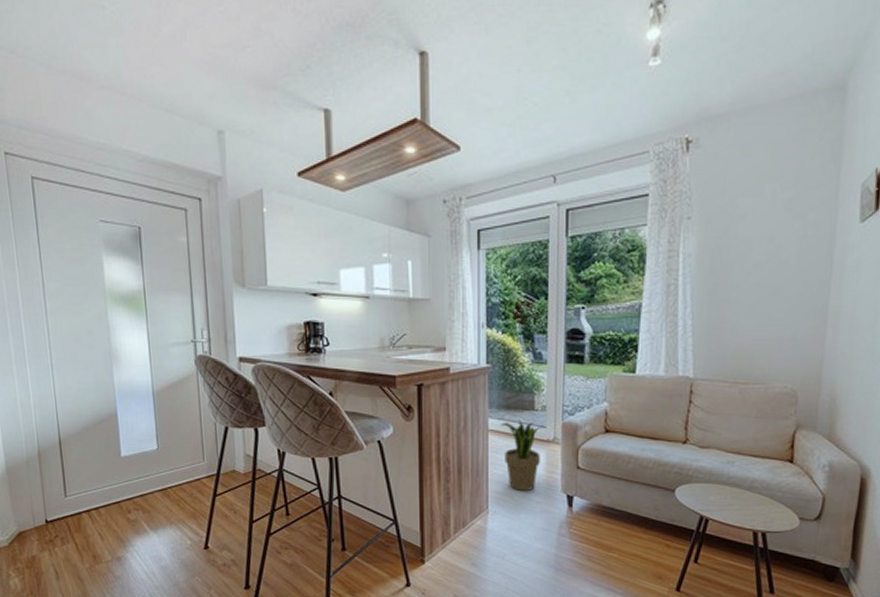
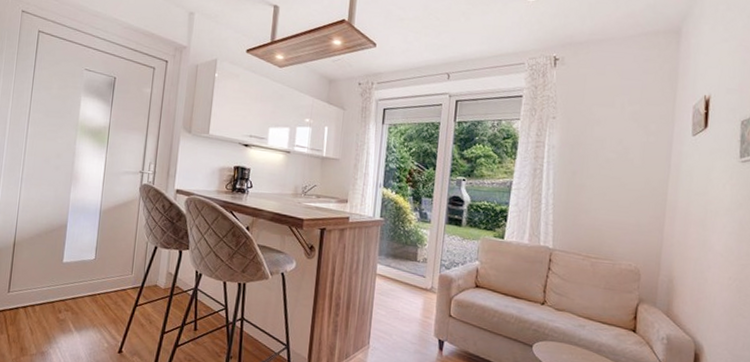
potted plant: present [501,420,544,492] -> none [387,268,424,333]

